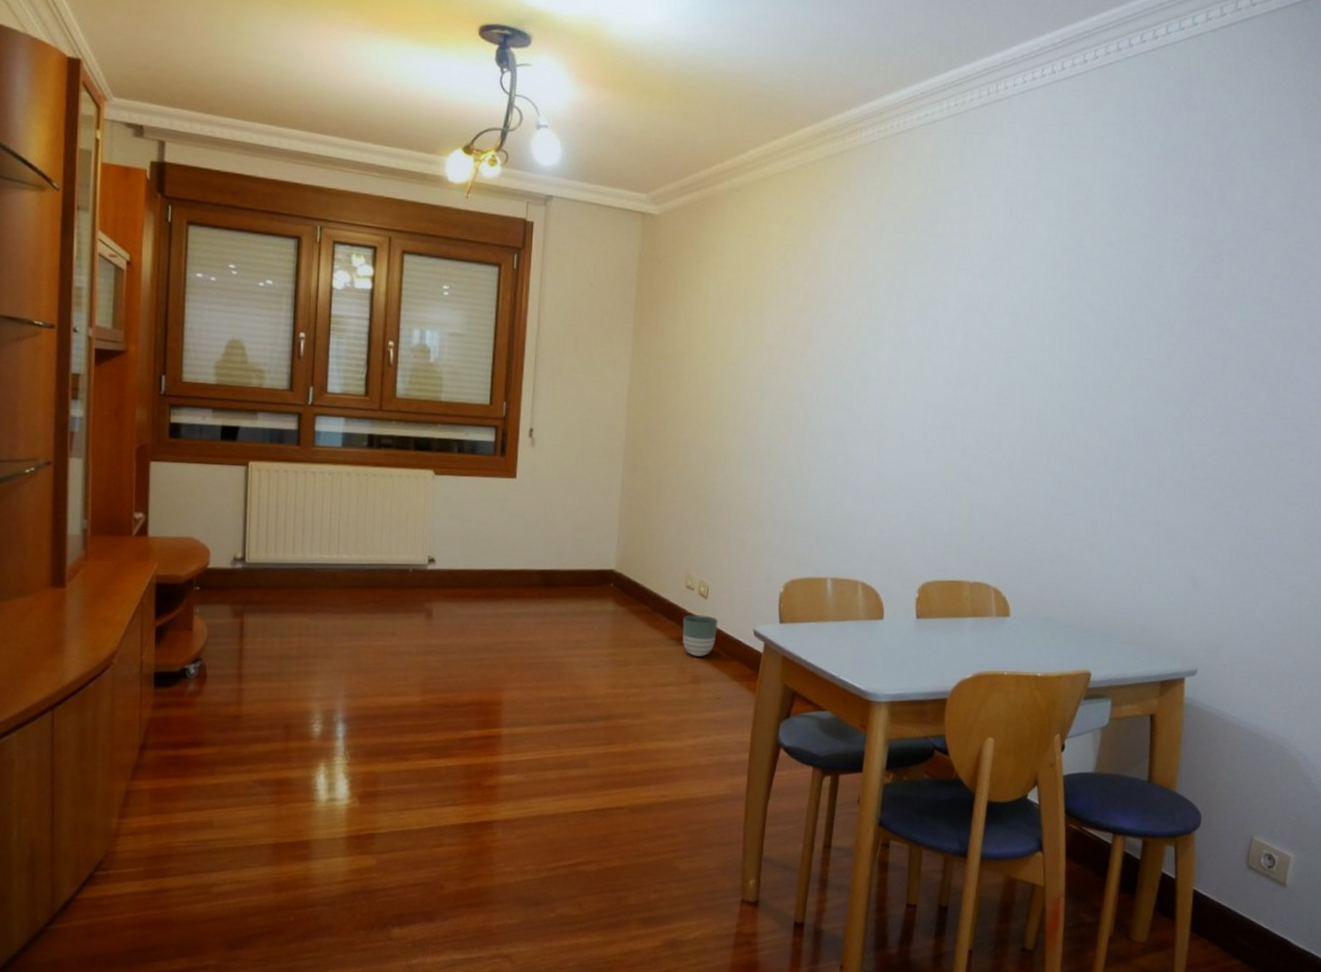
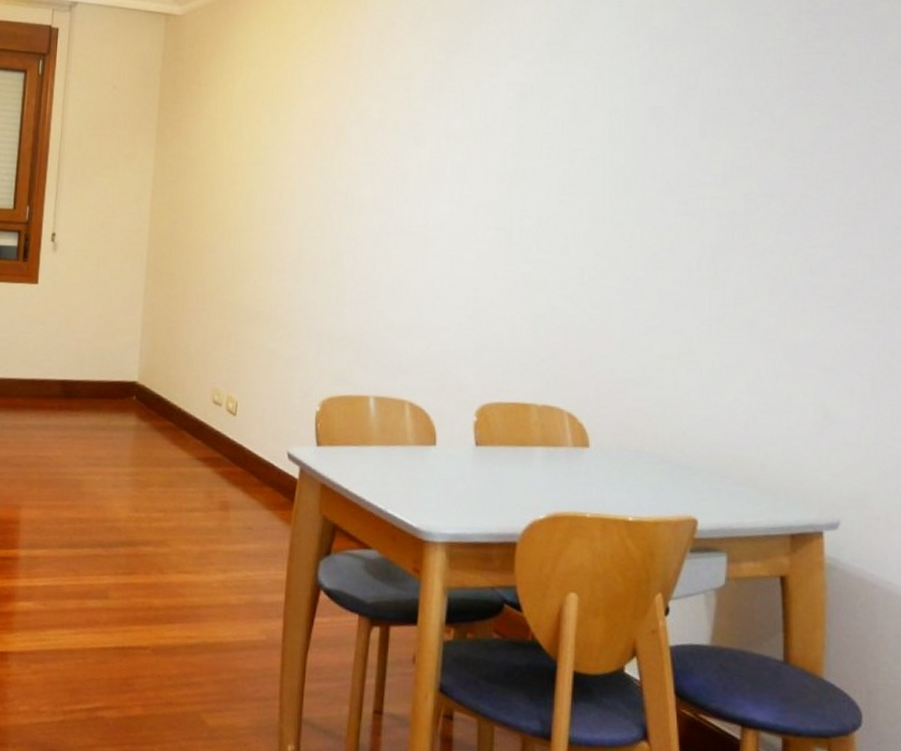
planter: present [682,615,718,656] -> none [209,433,248,480]

